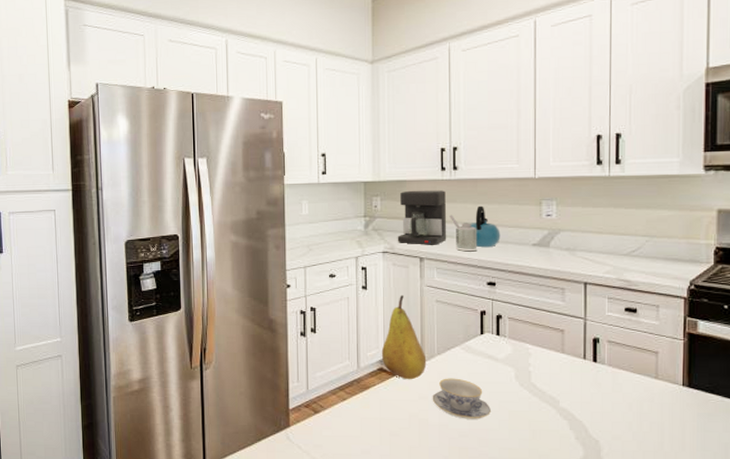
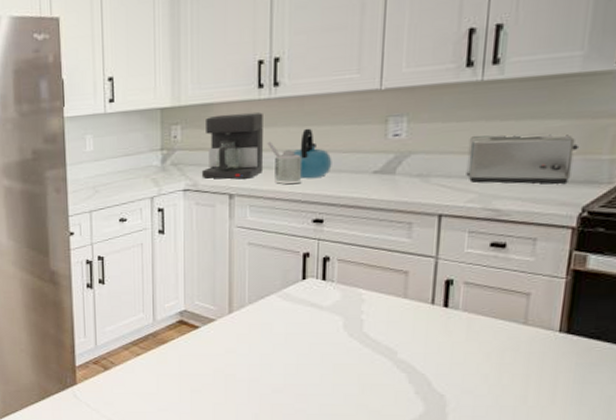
fruit: present [381,294,427,380] -> none [181,238,235,333]
teacup: present [432,378,491,419] -> none [241,329,312,374]
toaster: none [603,220,682,261] -> present [466,133,578,184]

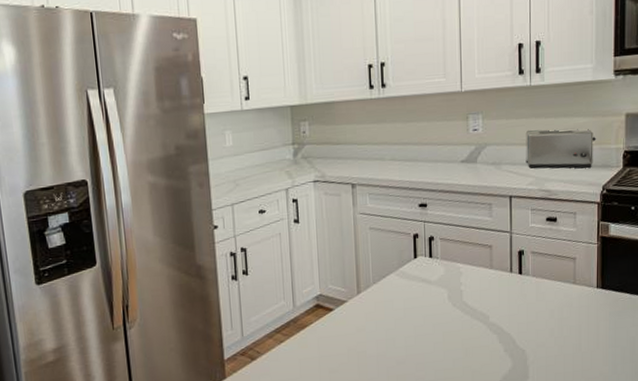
coffee maker: present [201,112,264,180] -> none [328,110,378,171]
soap dispenser: present [267,141,303,185] -> none [380,136,408,174]
kettle: present [293,128,332,179] -> none [400,124,430,169]

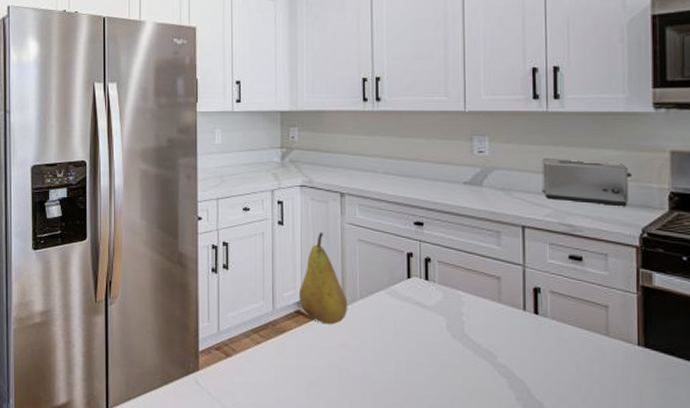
fruit: none [317,225,363,314] -> present [298,232,348,325]

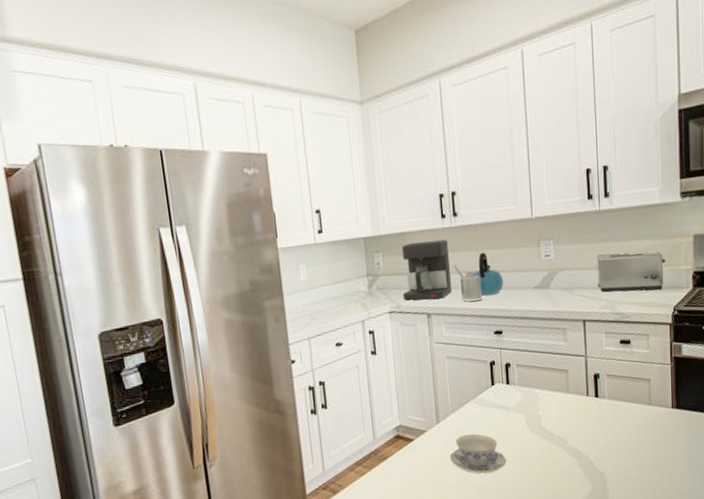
fruit: present [298,232,348,325] -> none [396,355,442,443]
coffee maker: none [316,121,370,180] -> present [402,240,453,301]
teacup: none [354,325,420,372] -> present [450,433,506,474]
soap dispenser: none [372,148,403,188] -> present [453,264,483,303]
kettle: none [394,139,428,185] -> present [474,252,504,296]

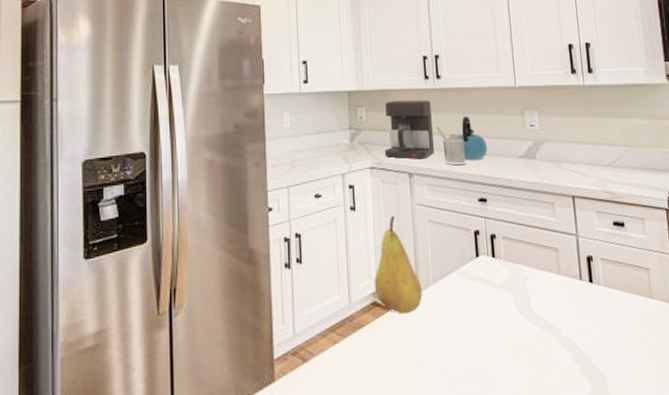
fruit: none [396,355,442,443] -> present [374,215,423,315]
teacup: present [450,433,506,474] -> none [430,309,493,358]
toaster: present [597,250,665,292] -> none [584,129,656,171]

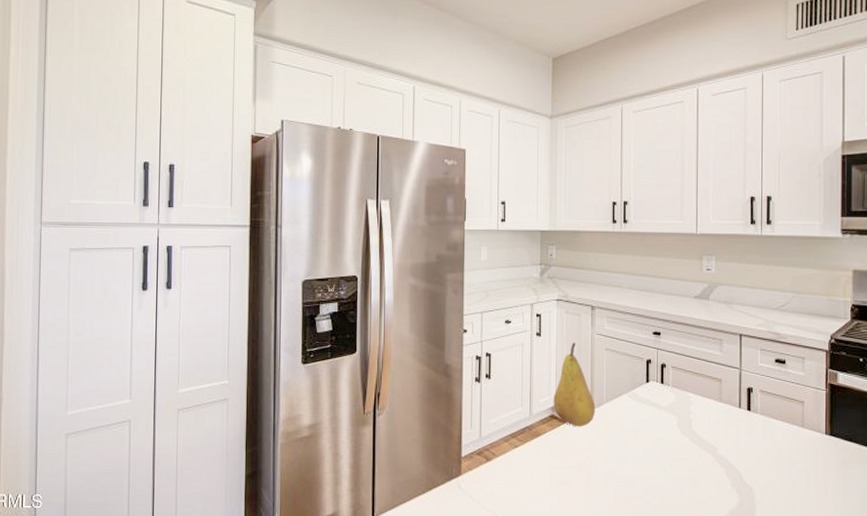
coffee maker: present [384,100,435,159] -> none [570,241,617,294]
soap dispenser: present [436,126,466,166] -> none [619,266,645,302]
kettle: present [457,116,488,161] -> none [638,258,666,299]

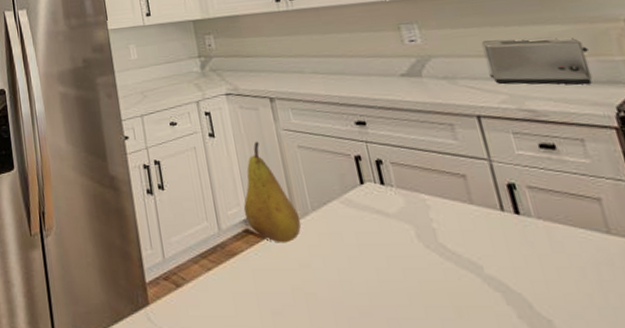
toaster: none [756,276,824,316] -> present [482,37,593,85]

